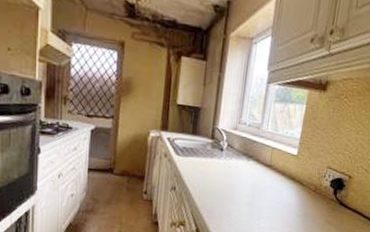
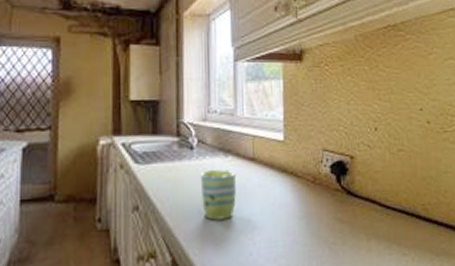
mug: none [224,168,255,208] -> present [200,169,237,220]

